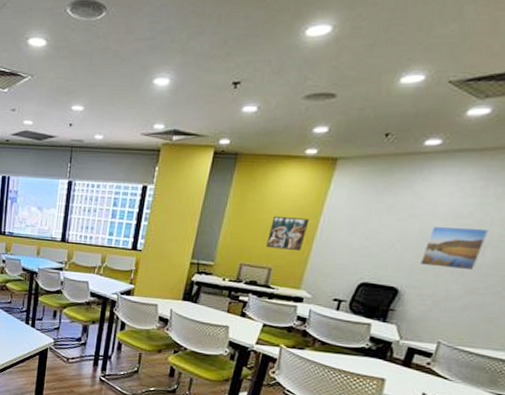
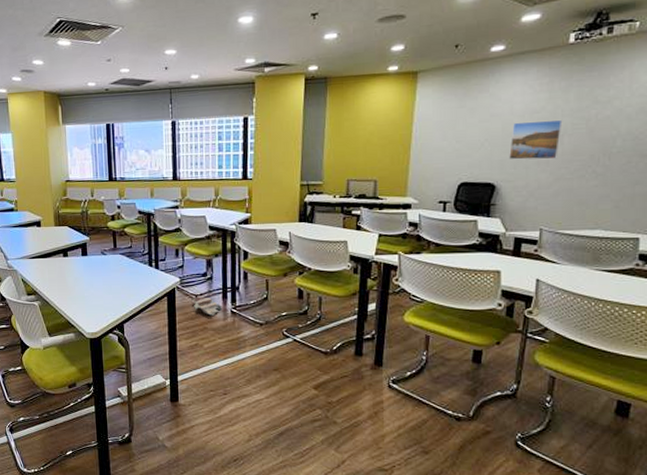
sneaker: none [60,359,91,381] -> present [190,294,222,316]
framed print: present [266,215,310,252] -> none [368,130,403,162]

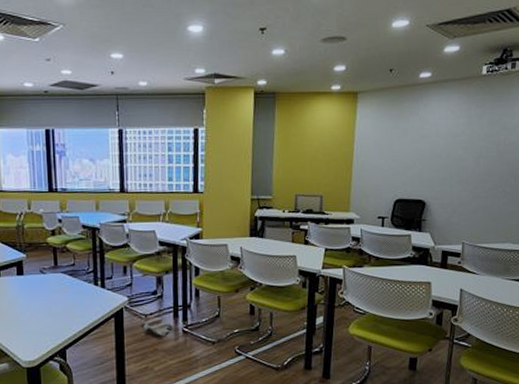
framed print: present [509,119,563,160] -> none [436,143,479,179]

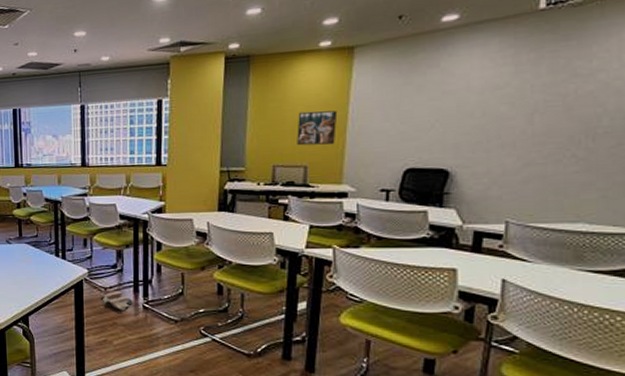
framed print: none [314,147,346,178] -> present [297,110,338,146]

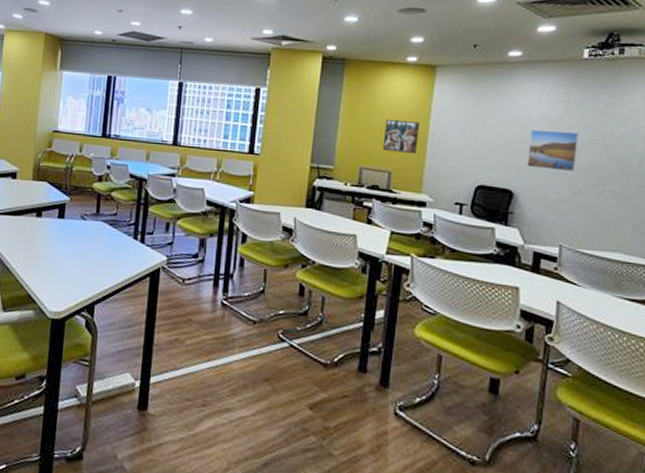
sneaker: present [99,287,133,310] -> none [175,279,211,306]
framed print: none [466,96,533,143] -> present [527,129,580,172]

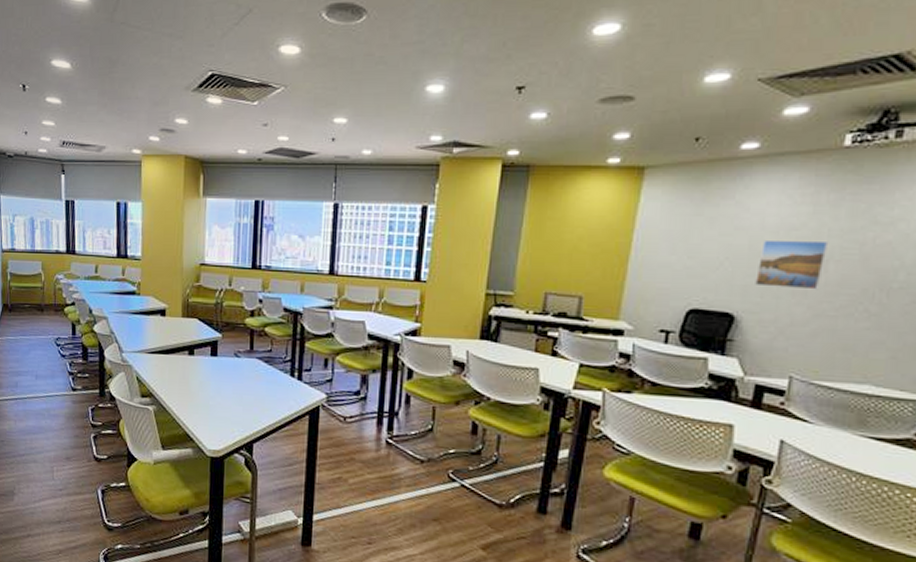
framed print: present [383,119,420,155] -> none [573,234,621,276]

